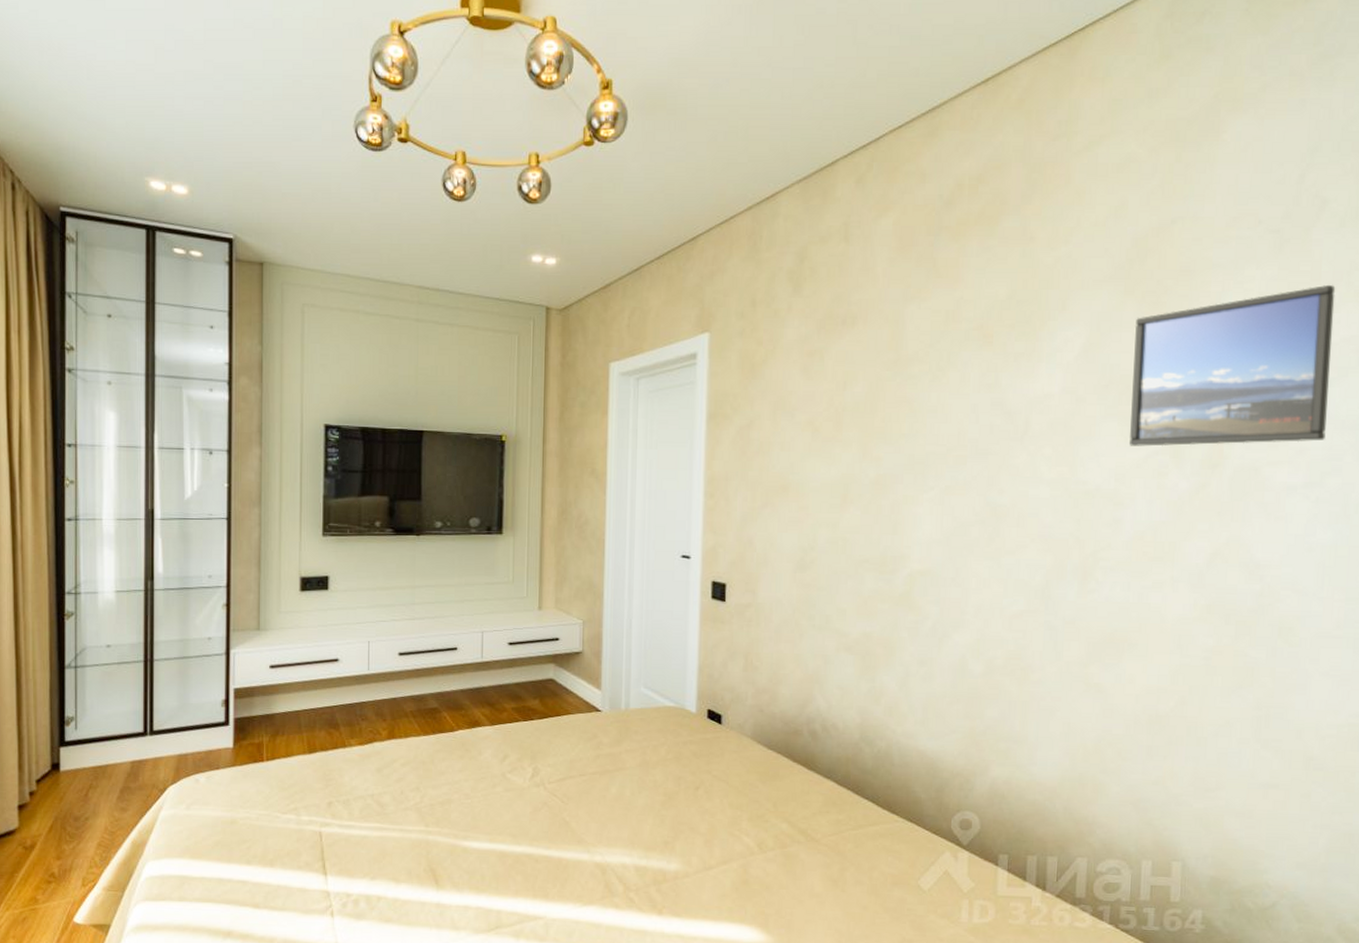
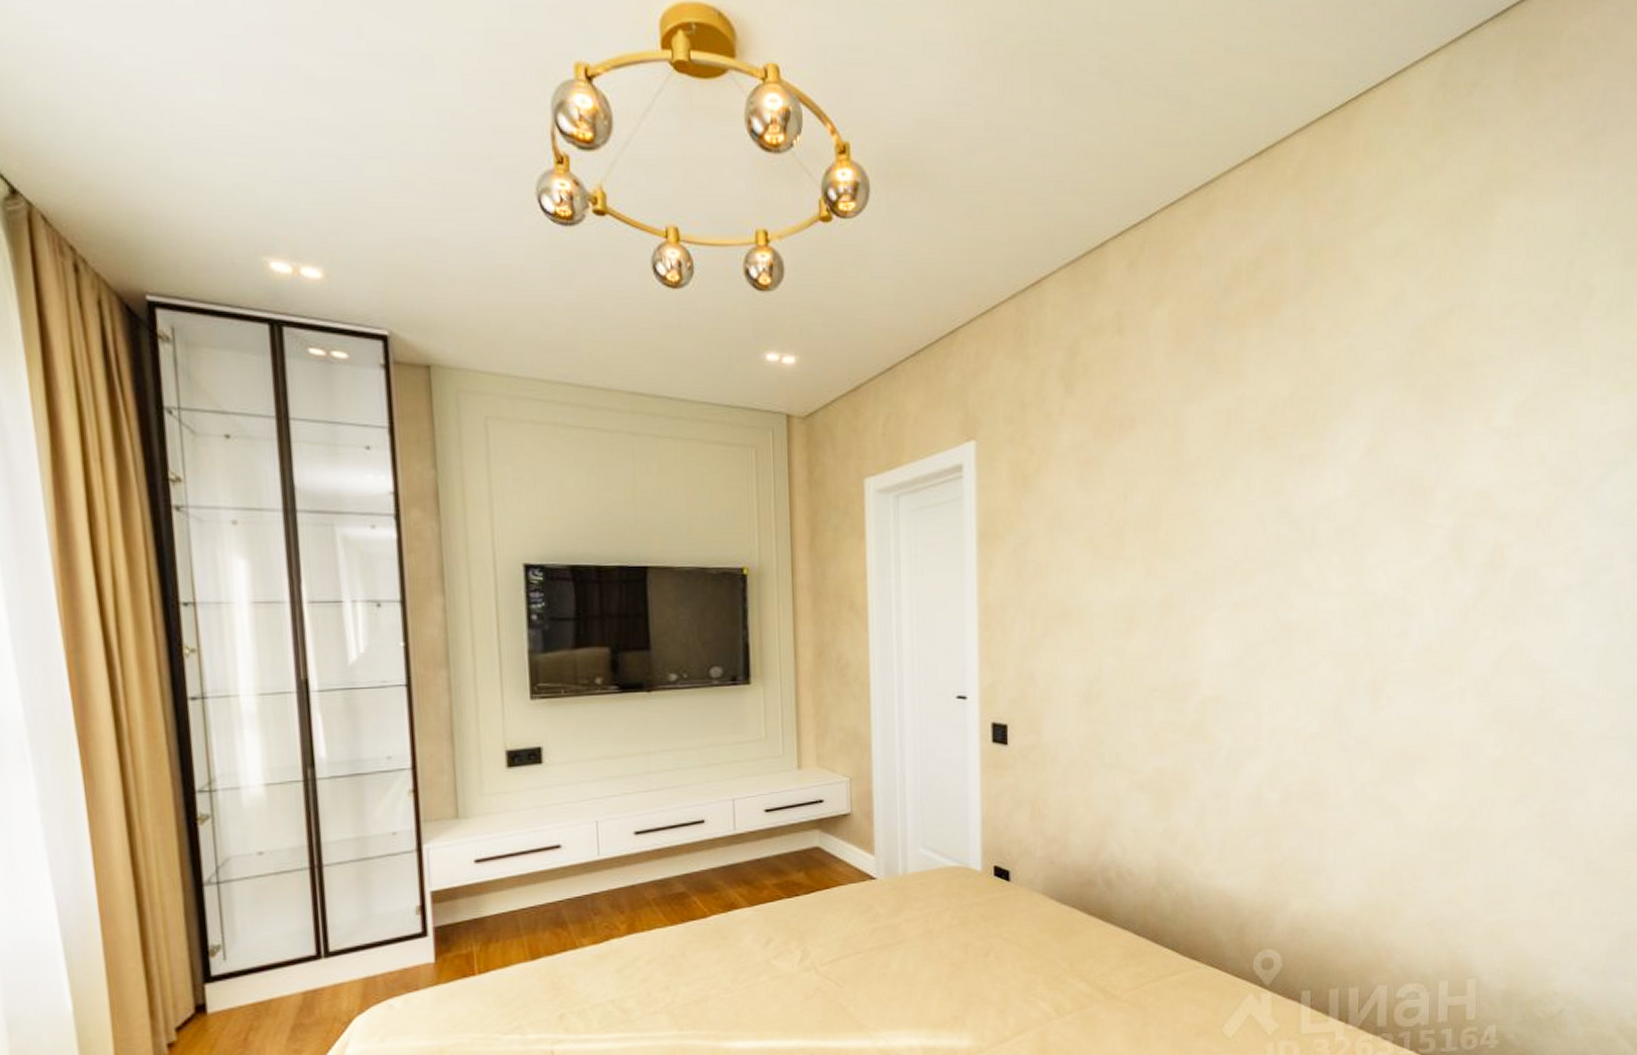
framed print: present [1130,284,1336,447] -> none [1415,375,1604,552]

